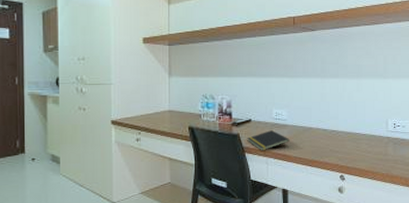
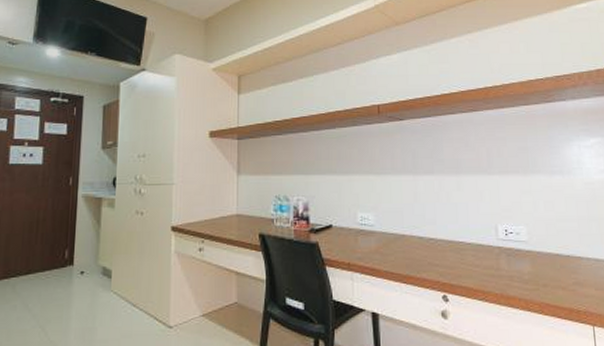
notepad: present [247,130,290,151] -> none [327,238,379,264]

